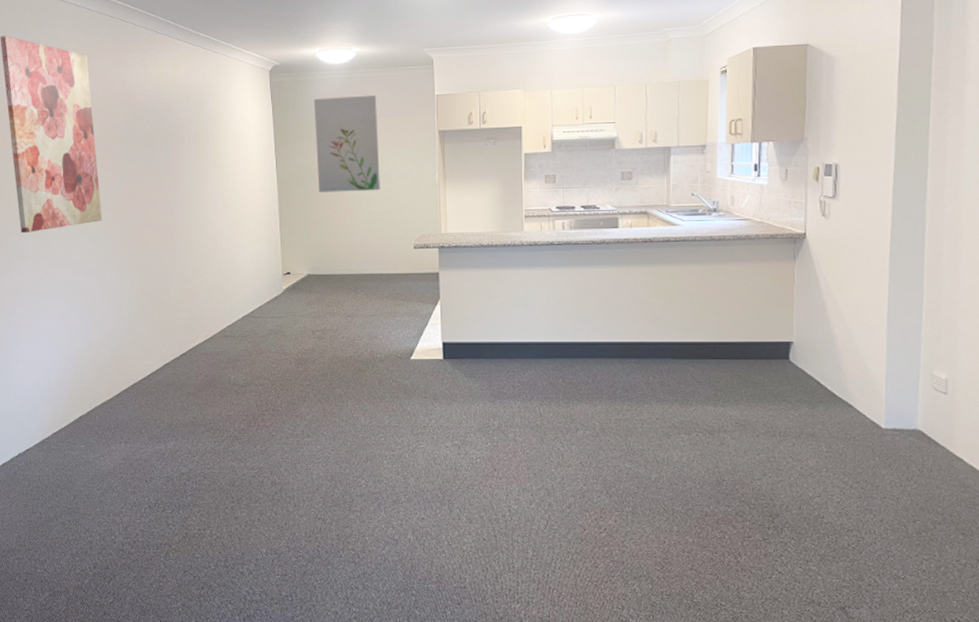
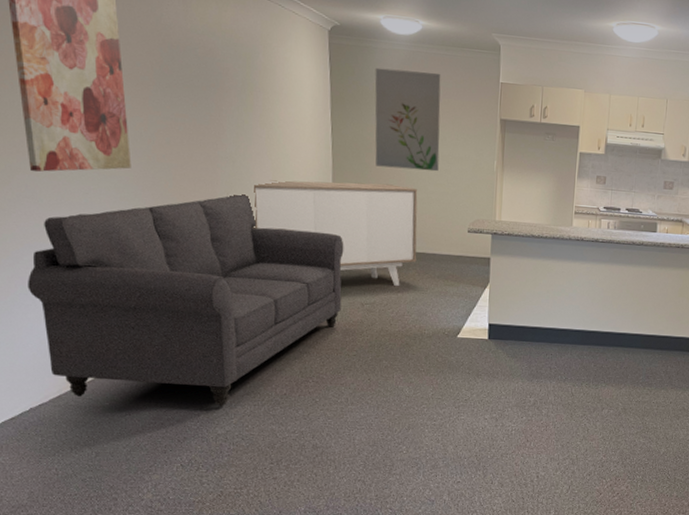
sofa: none [18,234,293,445] -> present [28,194,344,407]
sideboard: none [186,208,364,310] -> present [229,180,418,286]

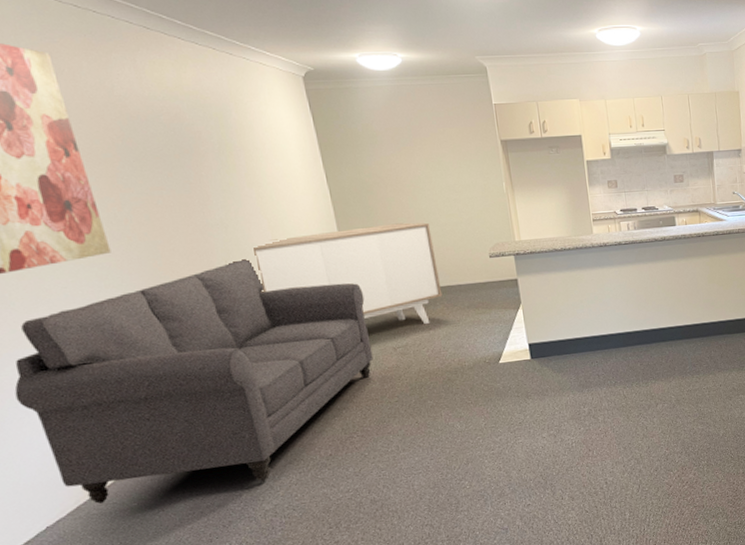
wall art: present [375,67,441,172] -> none [360,103,447,207]

